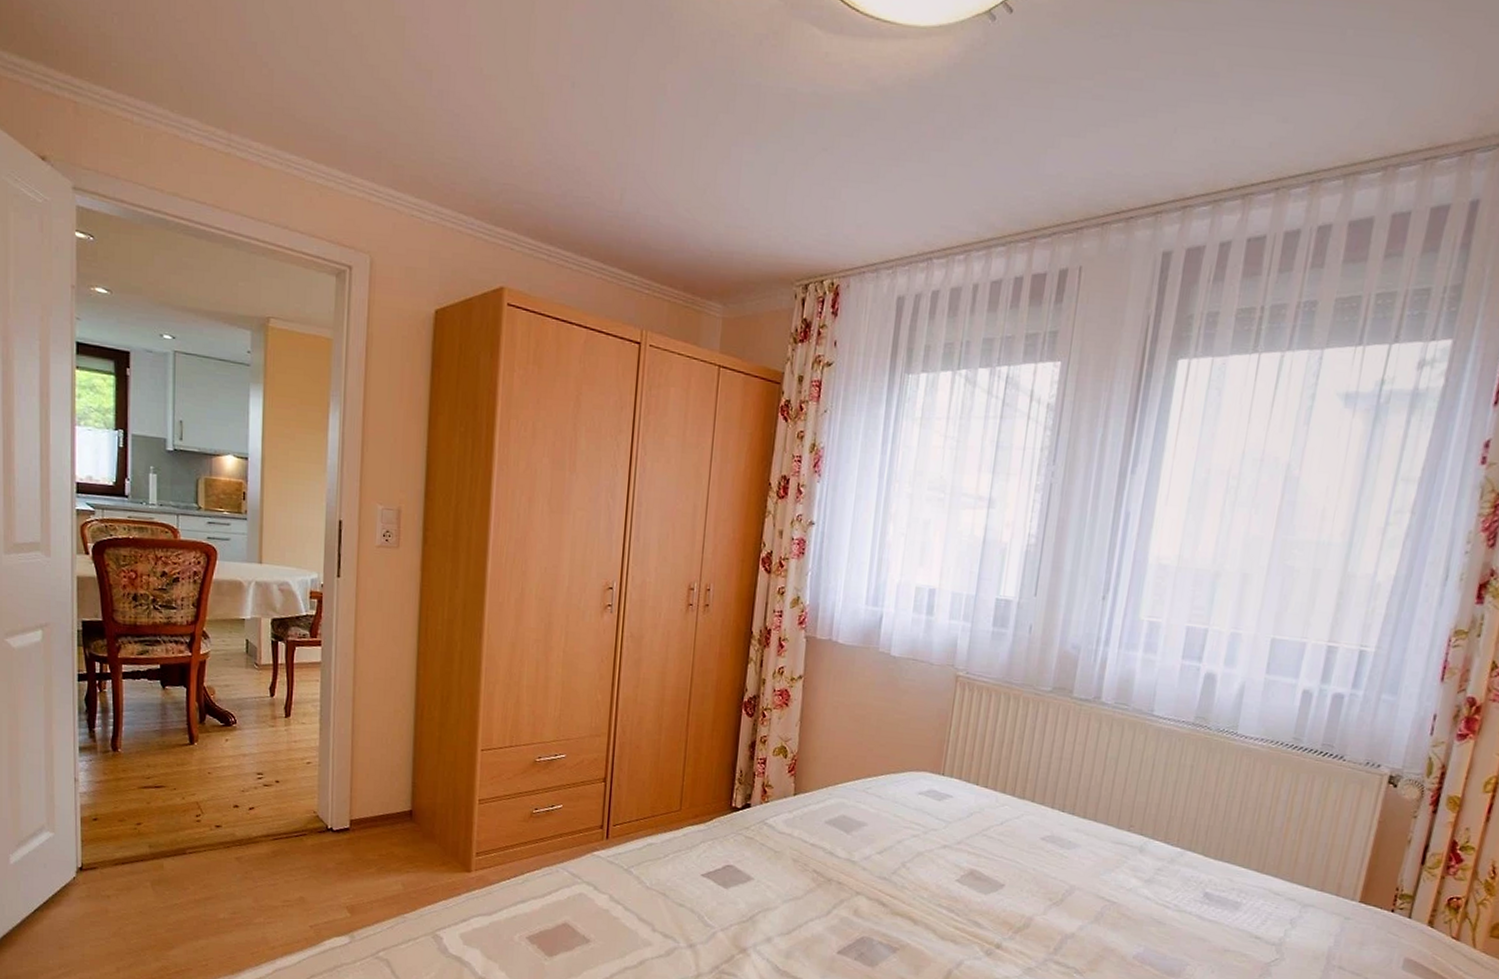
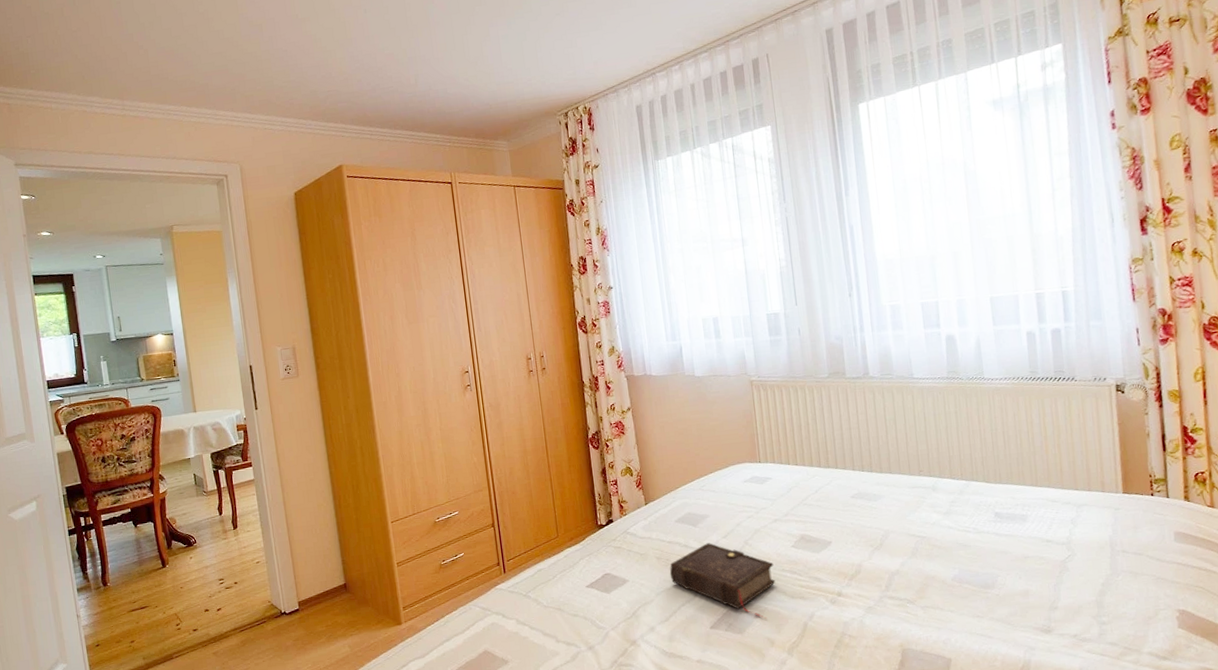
book: none [804,855,930,956] -> present [669,543,776,619]

